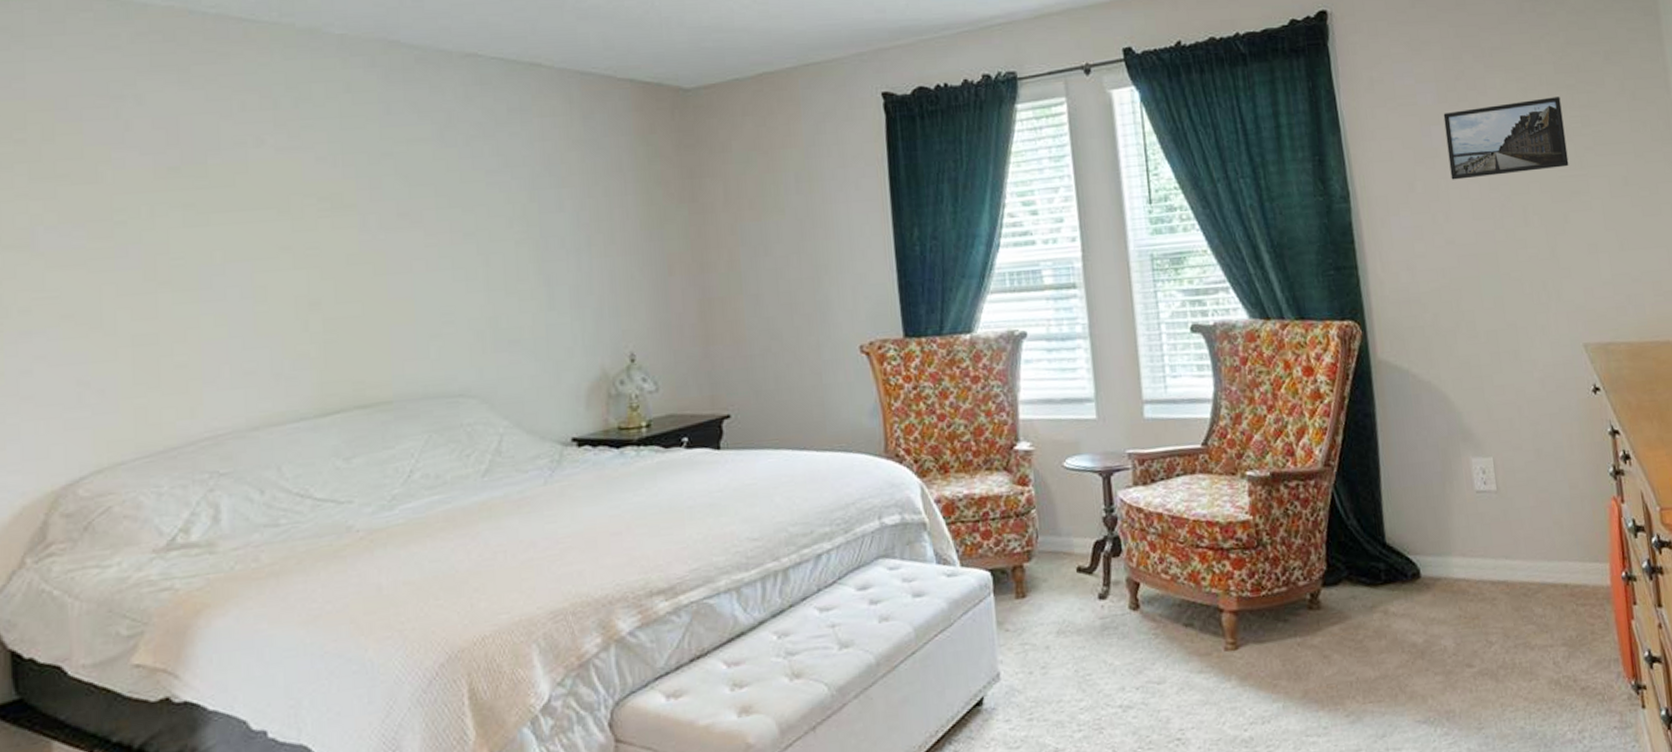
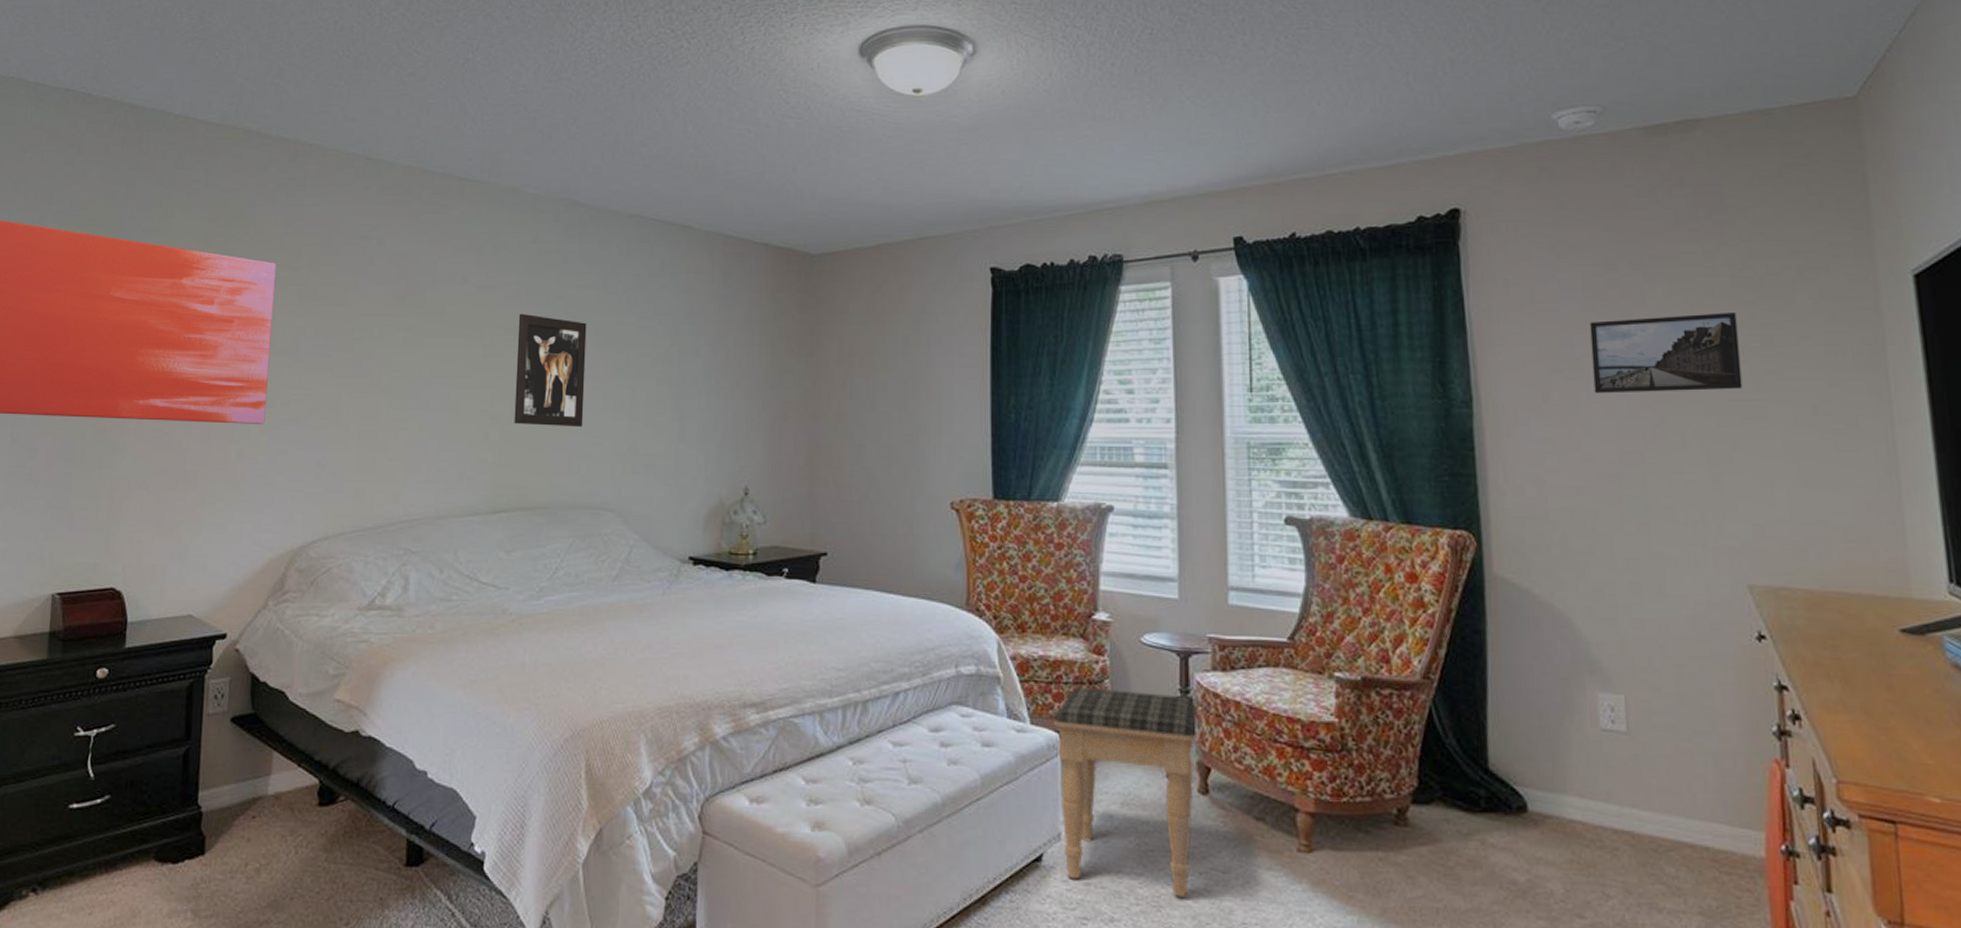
wall art: none [334,177,429,309] -> present [514,313,587,427]
footstool: none [983,516,1127,718] -> present [1053,687,1197,897]

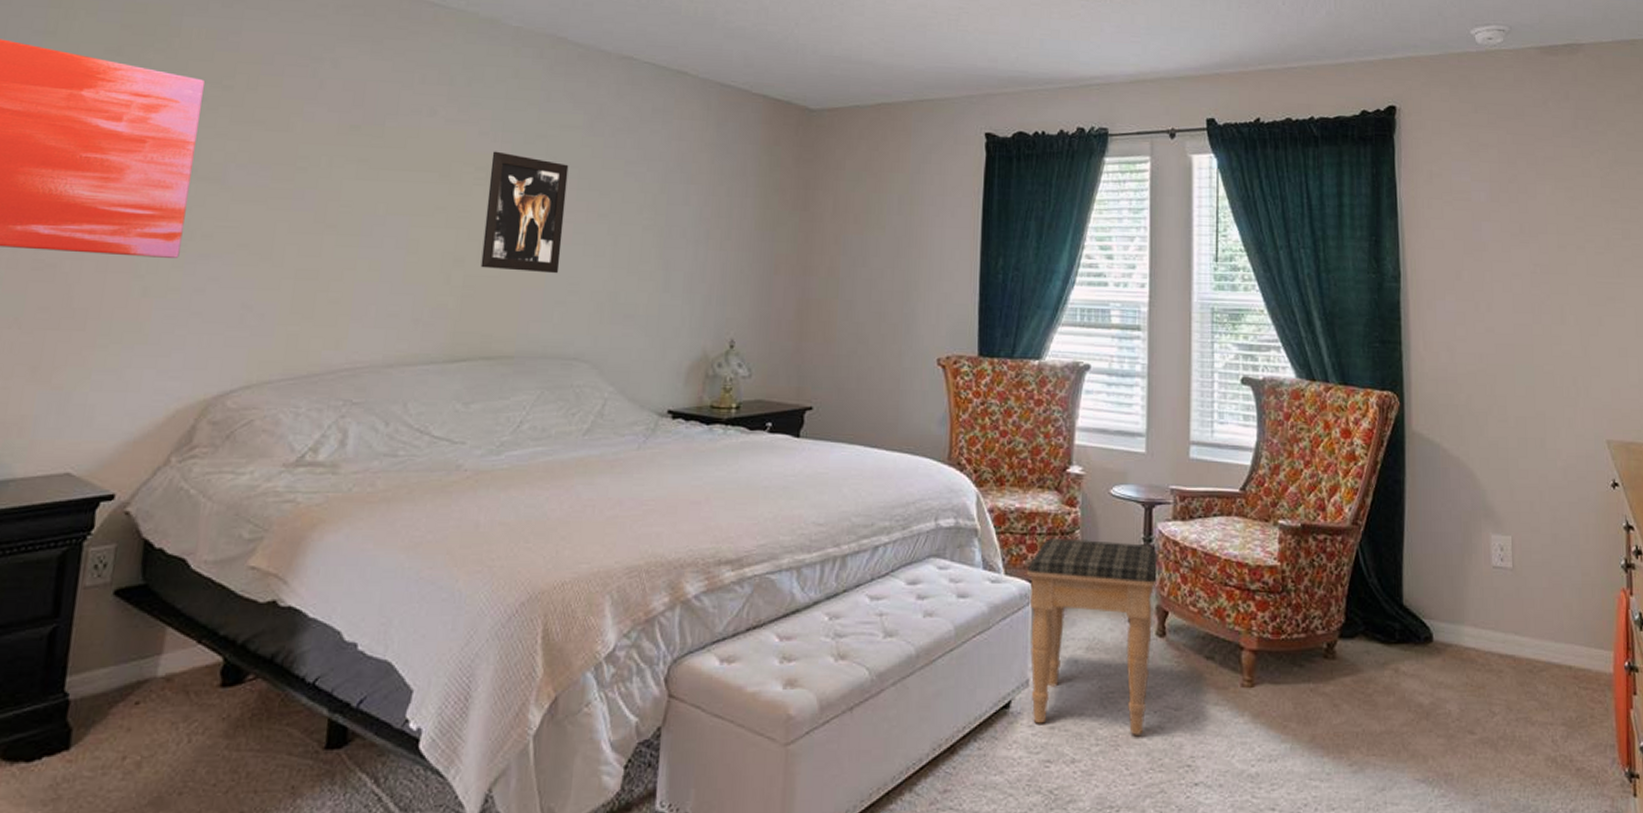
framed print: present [1589,313,1743,394] -> none [1494,208,1607,274]

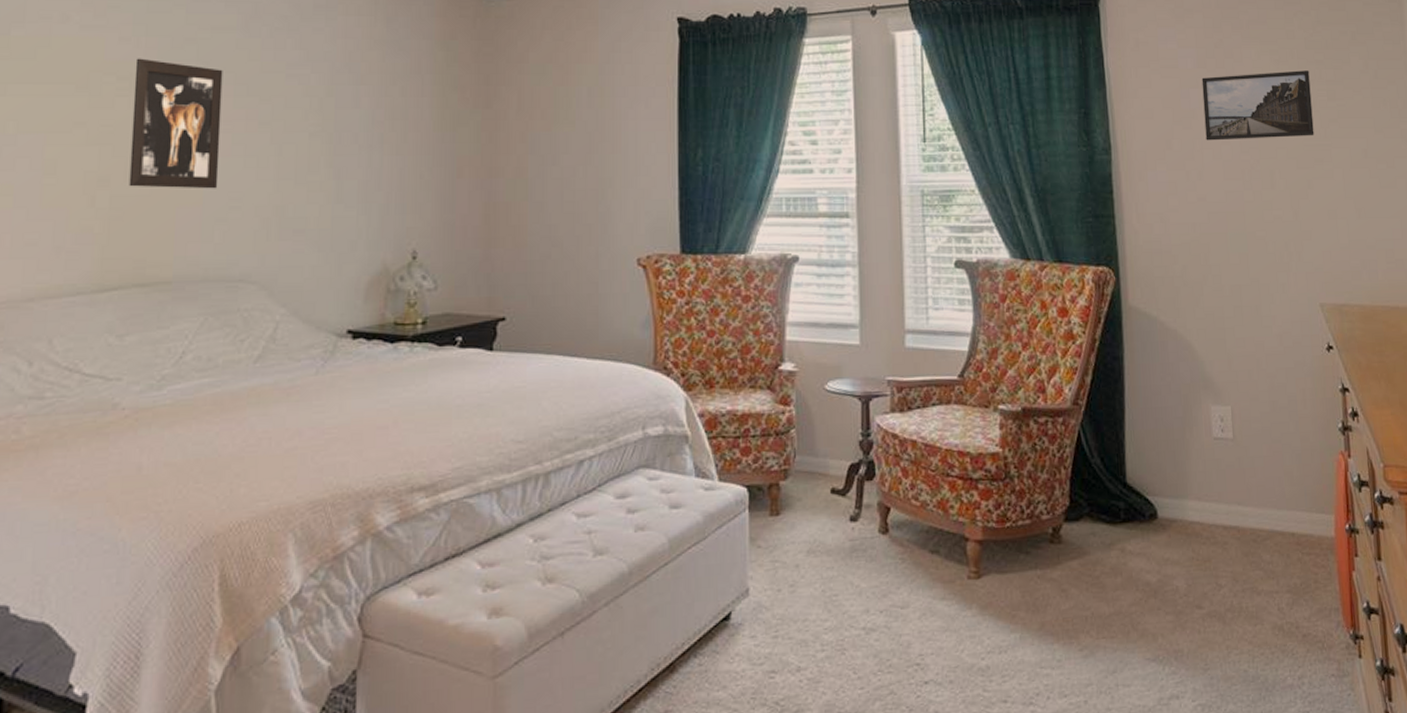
footstool: present [1026,538,1158,735] -> none [741,438,878,637]
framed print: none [1494,208,1607,274] -> present [1201,70,1314,141]

